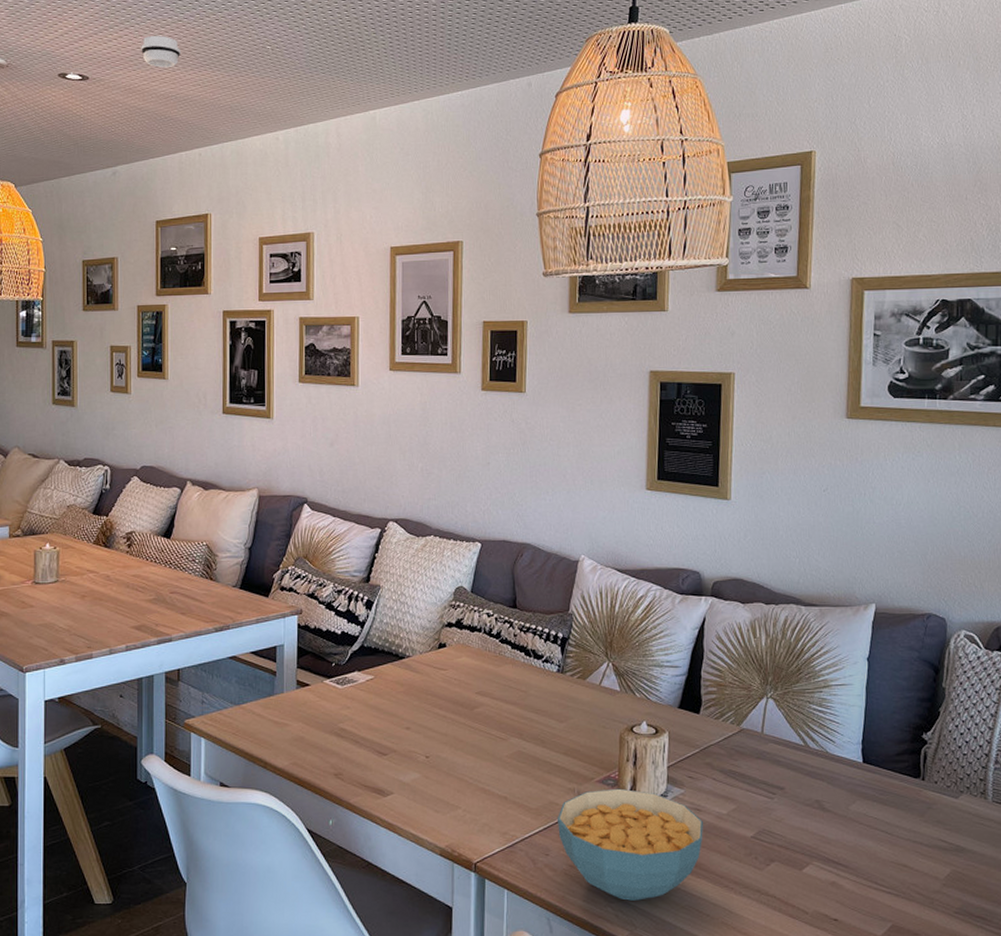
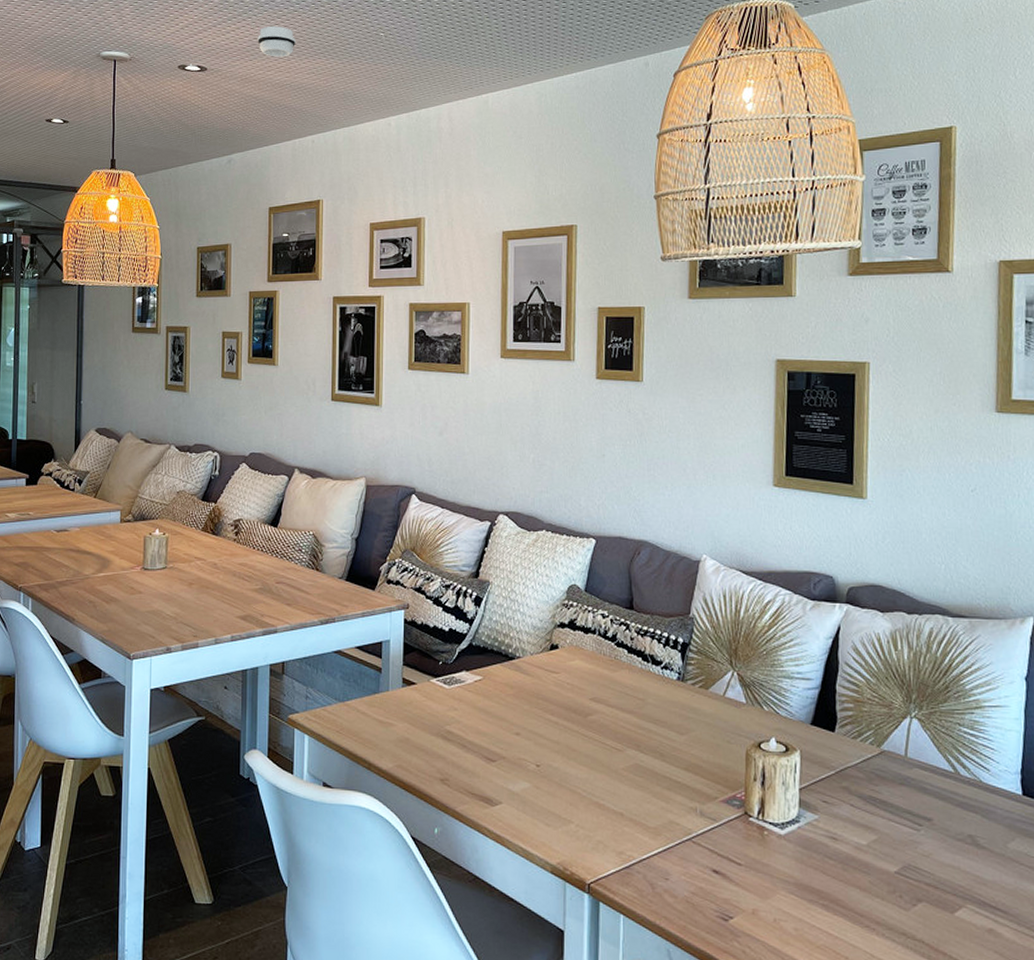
cereal bowl: present [558,788,703,901] -> none [678,810,840,936]

